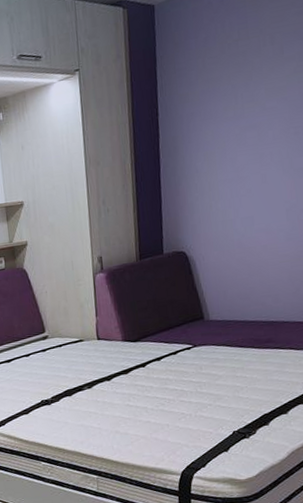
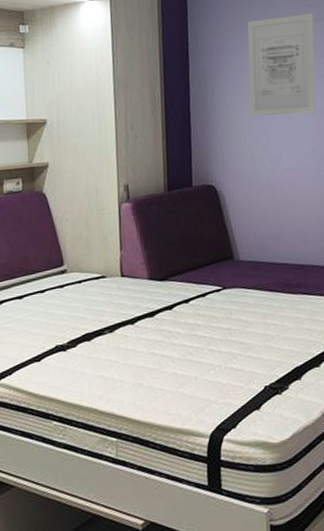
wall art: none [219,66,292,181] -> present [247,13,316,116]

